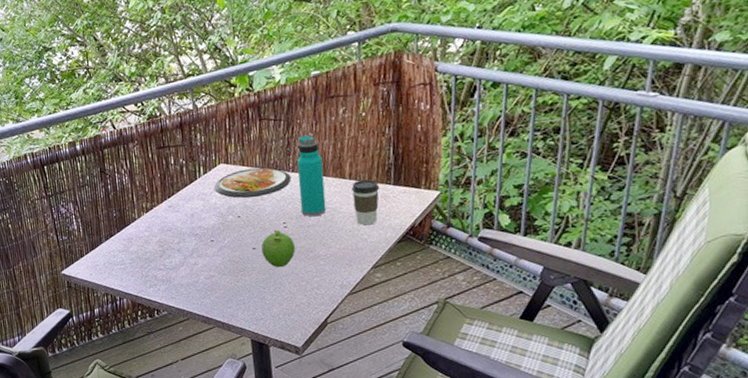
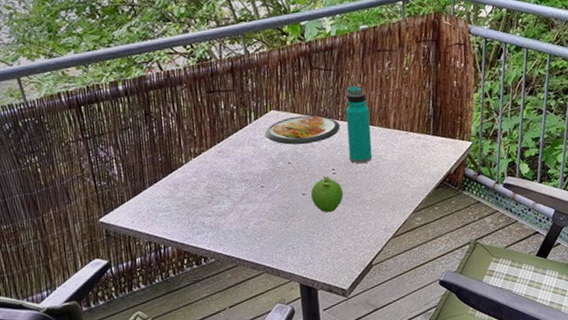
coffee cup: present [352,179,380,225] -> none [396,129,421,172]

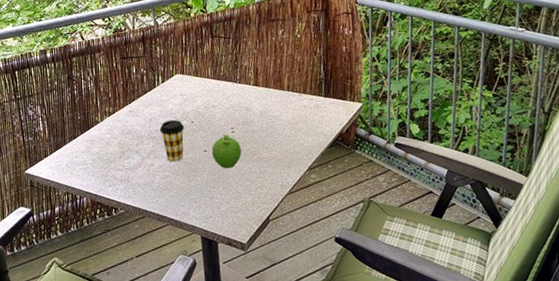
coffee cup: none [252,161,280,207] -> present [159,120,184,162]
dish: present [265,115,340,145] -> none [171,78,238,105]
water bottle: present [346,85,373,164] -> none [244,51,268,123]

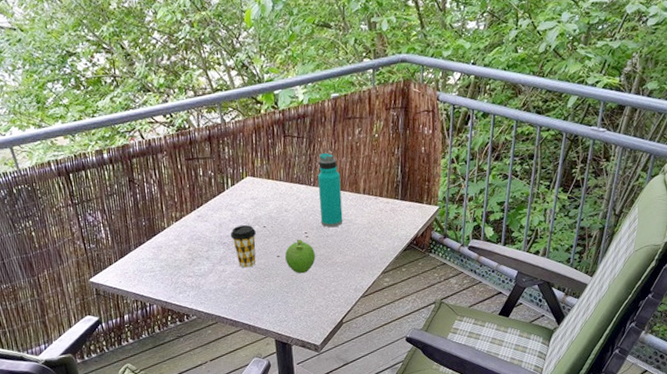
water bottle: none [244,51,268,123] -> present [318,152,343,228]

